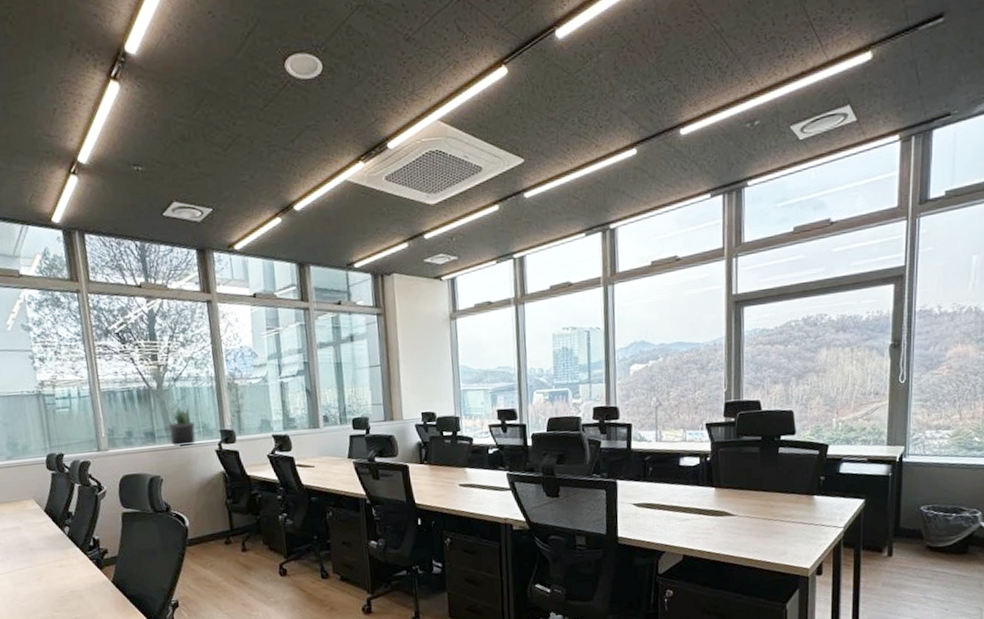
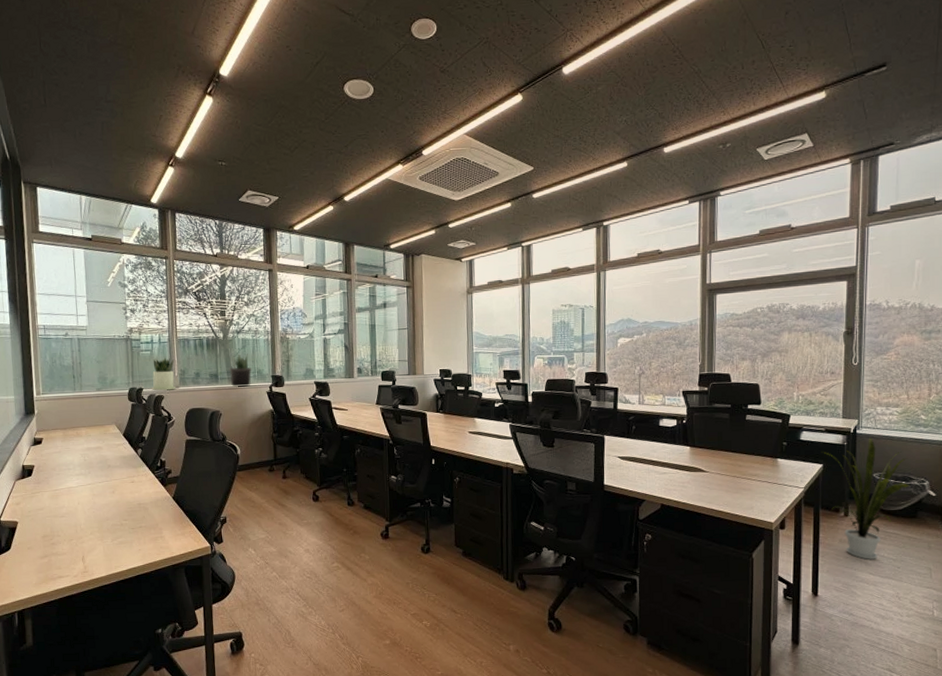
planter: none [72,415,105,457] -> present [151,357,177,391]
house plant: none [863,466,962,603] -> present [821,437,911,560]

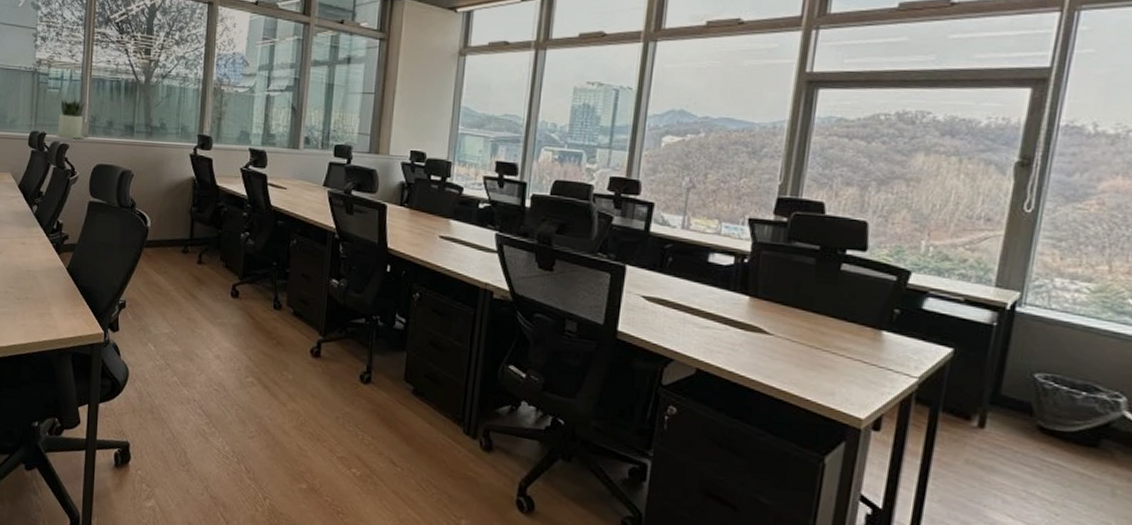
planter: present [229,353,252,387] -> none [148,103,176,145]
house plant: present [821,437,911,560] -> none [953,320,1095,496]

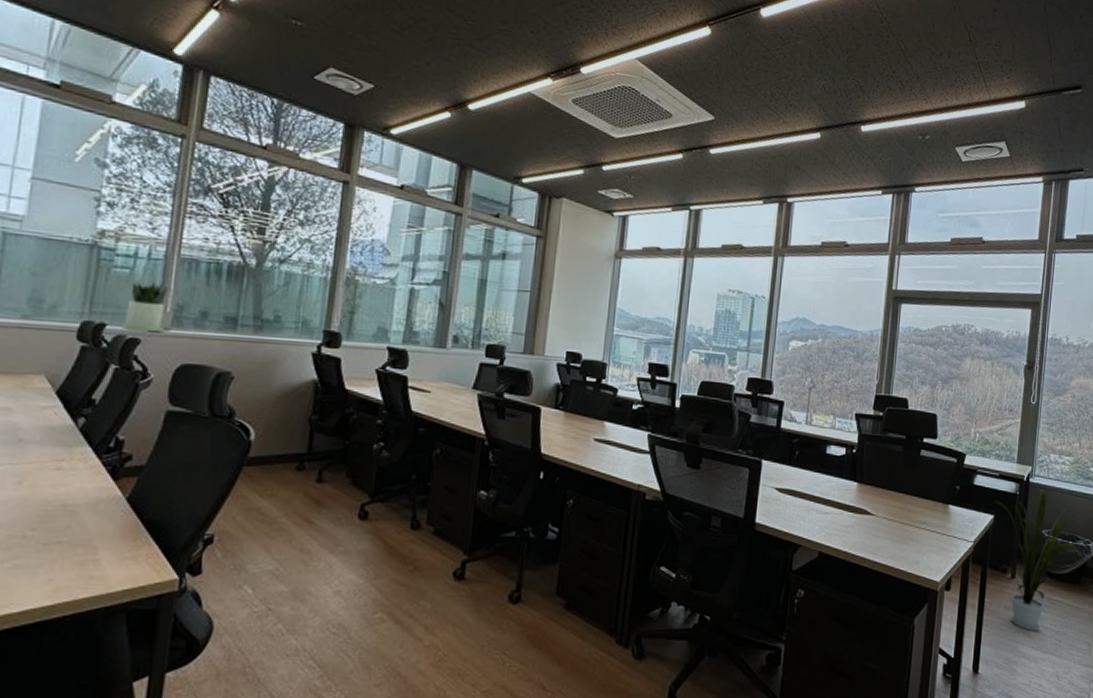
house plant: none [953,320,1095,496] -> present [993,488,1077,631]

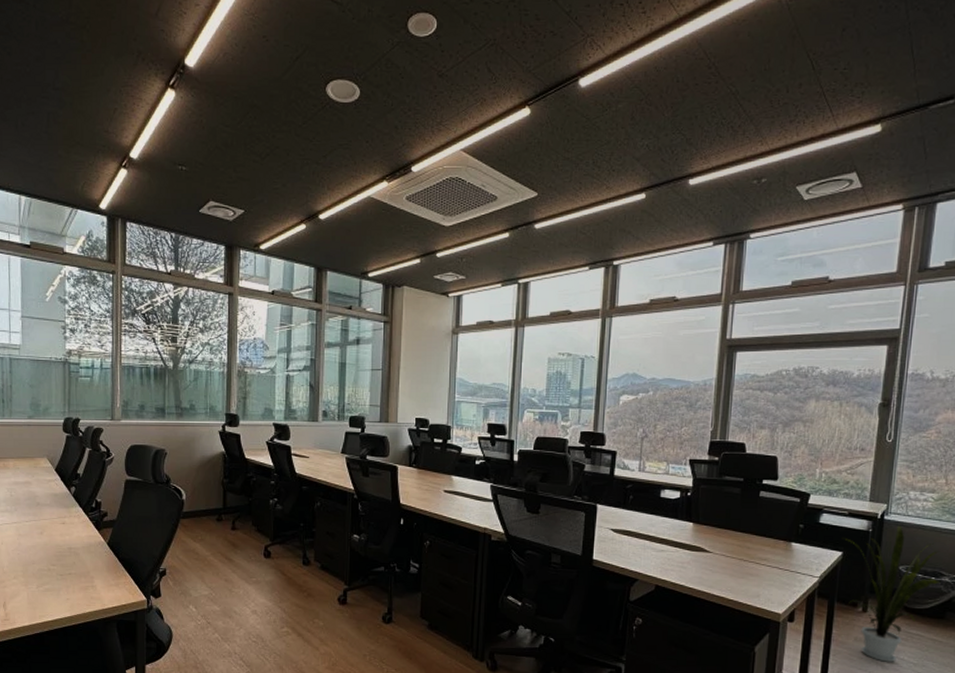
planter: present [121,282,170,333] -> none [90,385,118,423]

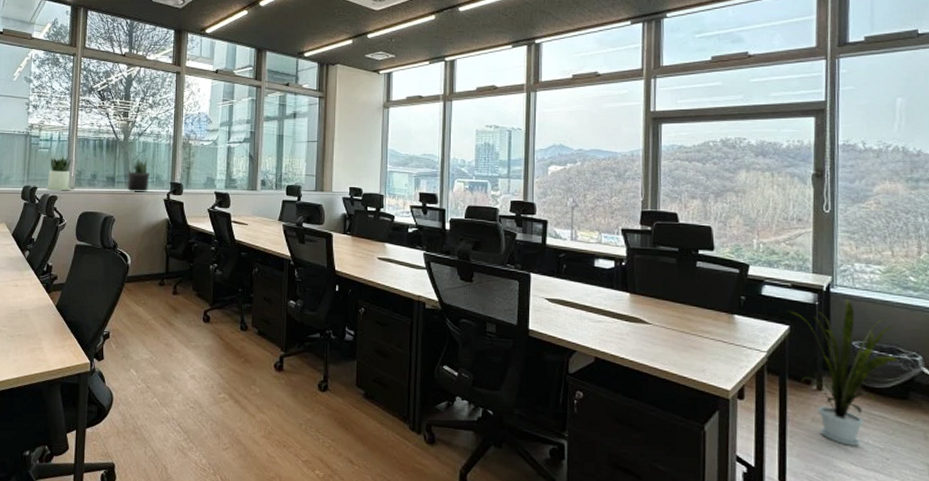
planter: none [90,385,118,423] -> present [46,156,72,191]
planter: none [178,386,204,424] -> present [127,157,151,192]

